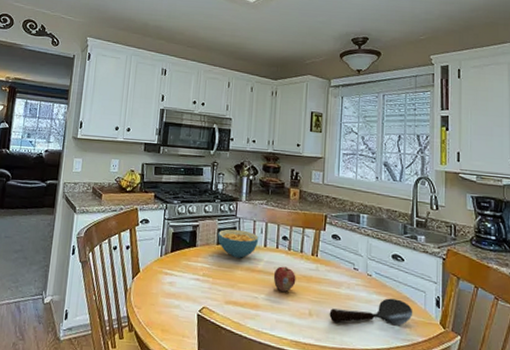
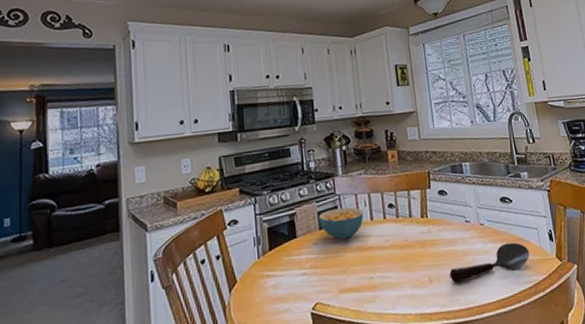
fruit: present [273,266,296,292] -> none [385,236,410,264]

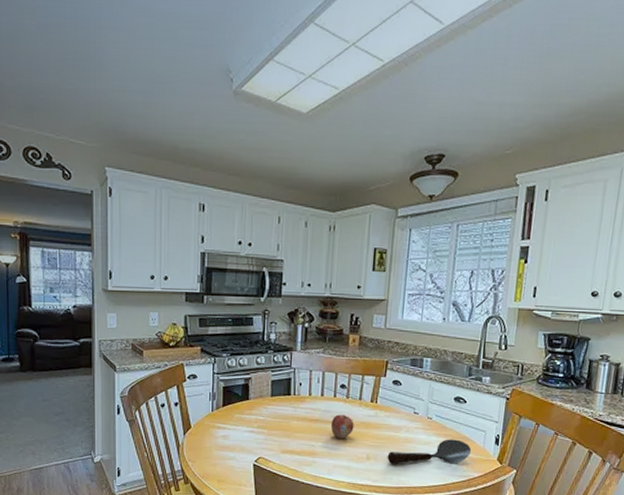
cereal bowl: present [318,207,364,240] -> none [272,380,316,409]
fruit: none [385,236,410,264] -> present [330,414,354,438]

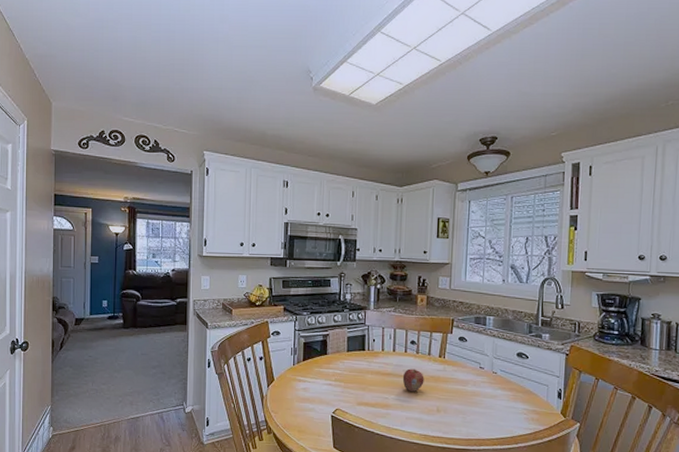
spoon: present [387,439,472,464] -> none [456,393,536,417]

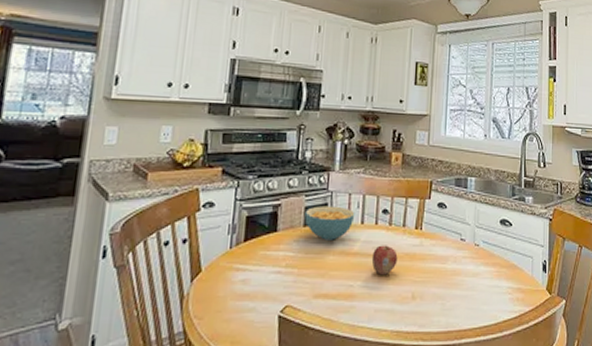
cereal bowl: none [348,336,388,363] -> present [305,206,355,240]

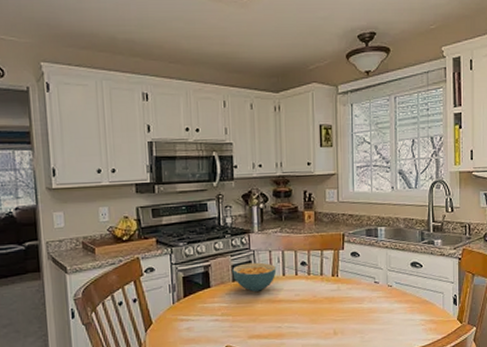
fruit: present [371,245,398,275] -> none [295,292,318,317]

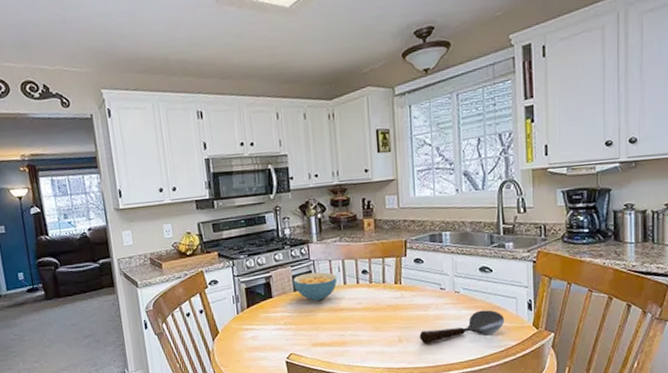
spoon: none [353,304,433,336] -> present [419,310,505,343]

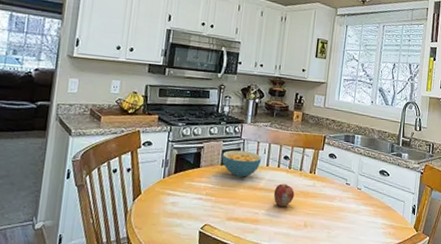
fruit: none [357,300,382,325] -> present [273,183,295,207]
spoon: present [419,310,505,343] -> none [322,208,393,232]

